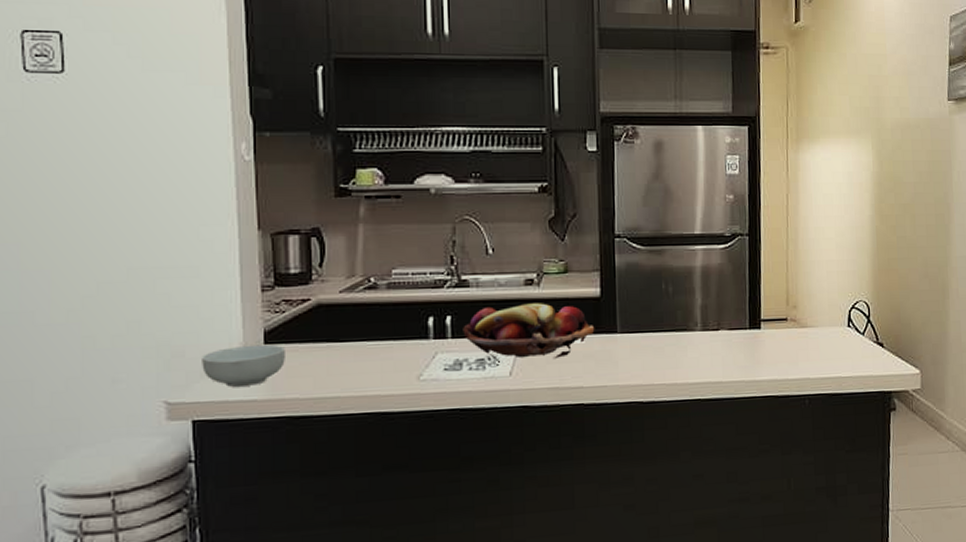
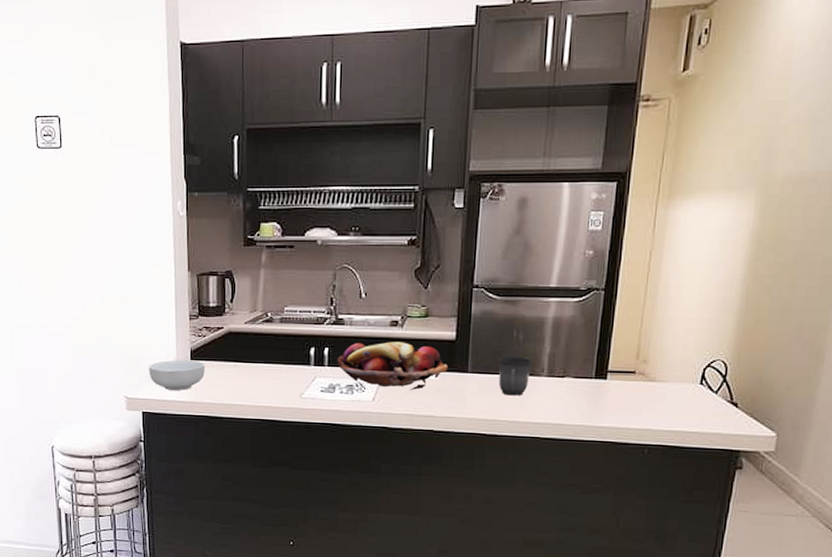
mug: none [649,311,685,355] -> present [498,356,533,396]

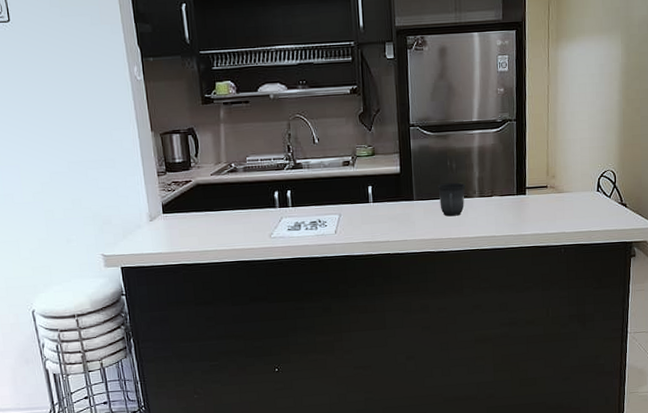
cereal bowl: present [149,360,205,391] -> none [123,213,178,245]
fruit basket: present [337,341,449,390] -> none [299,179,397,222]

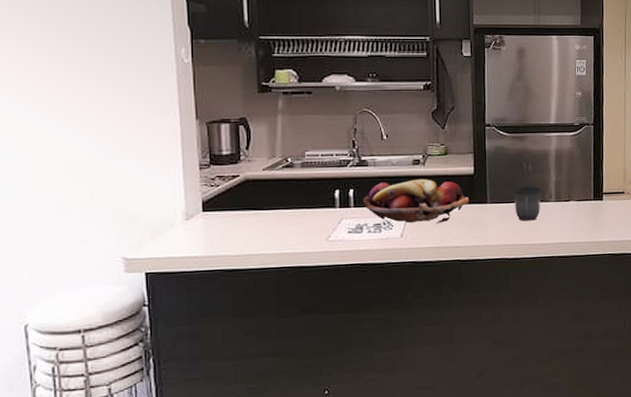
fruit basket: none [299,179,397,222] -> present [363,179,470,224]

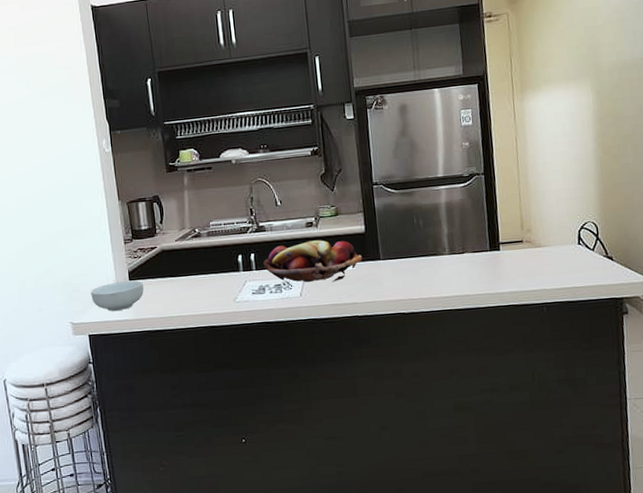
cereal bowl: none [152,211,220,247] -> present [91,280,144,312]
mug: present [513,186,542,221] -> none [405,240,435,276]

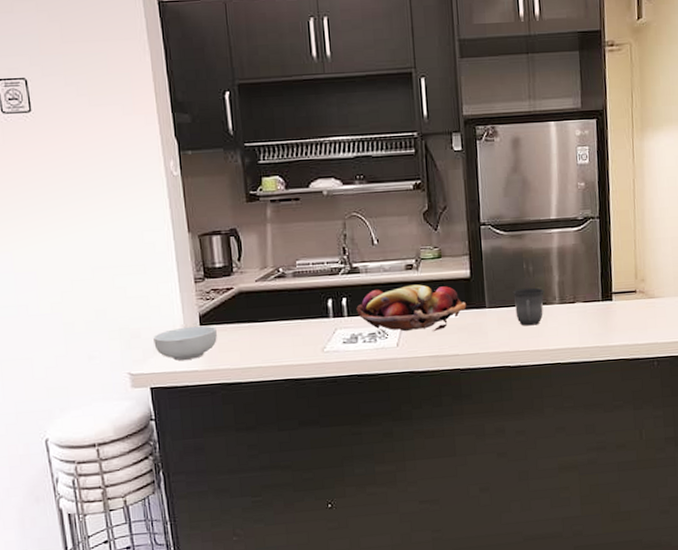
mug: none [405,240,435,276] -> present [513,287,544,326]

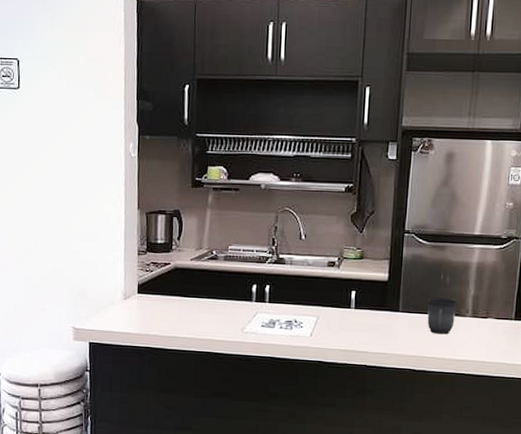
cereal bowl: present [153,325,217,361] -> none [97,293,151,323]
fruit basket: present [356,284,467,333] -> none [277,281,381,327]

